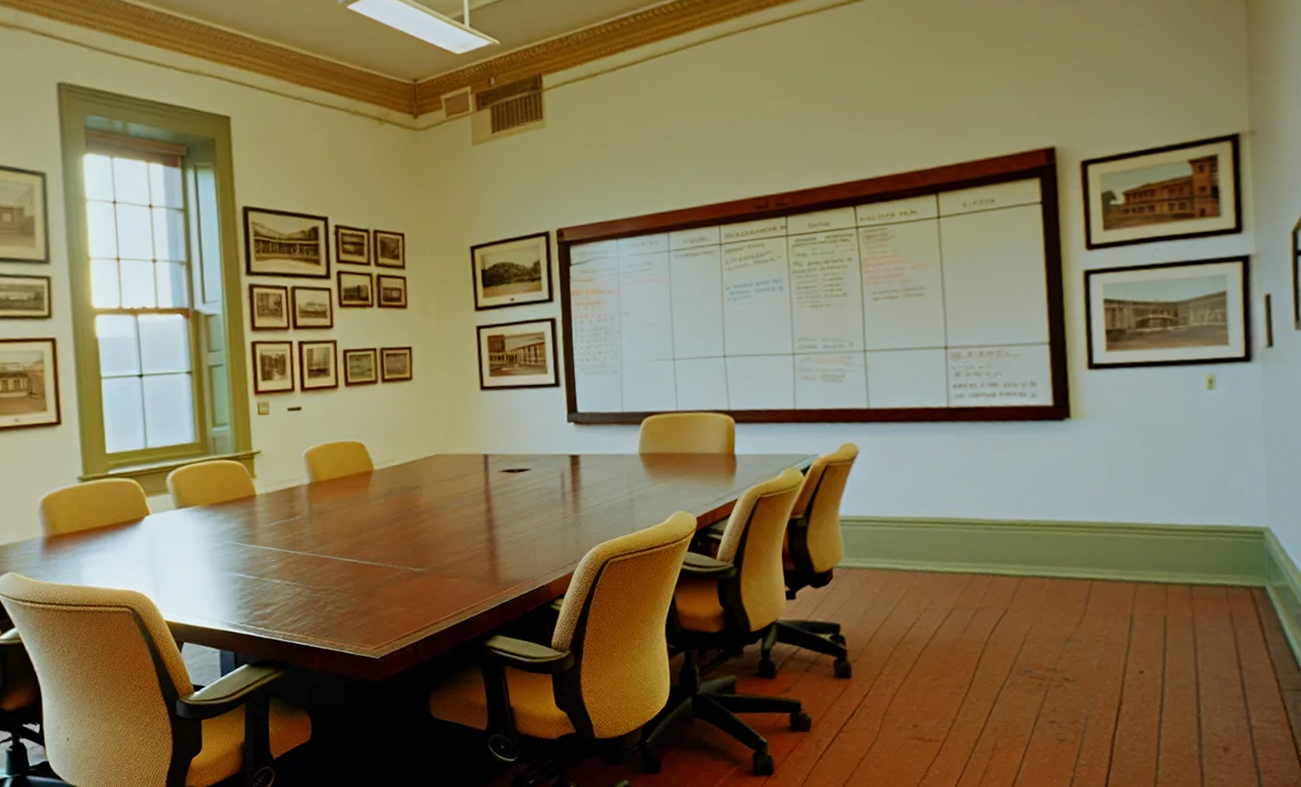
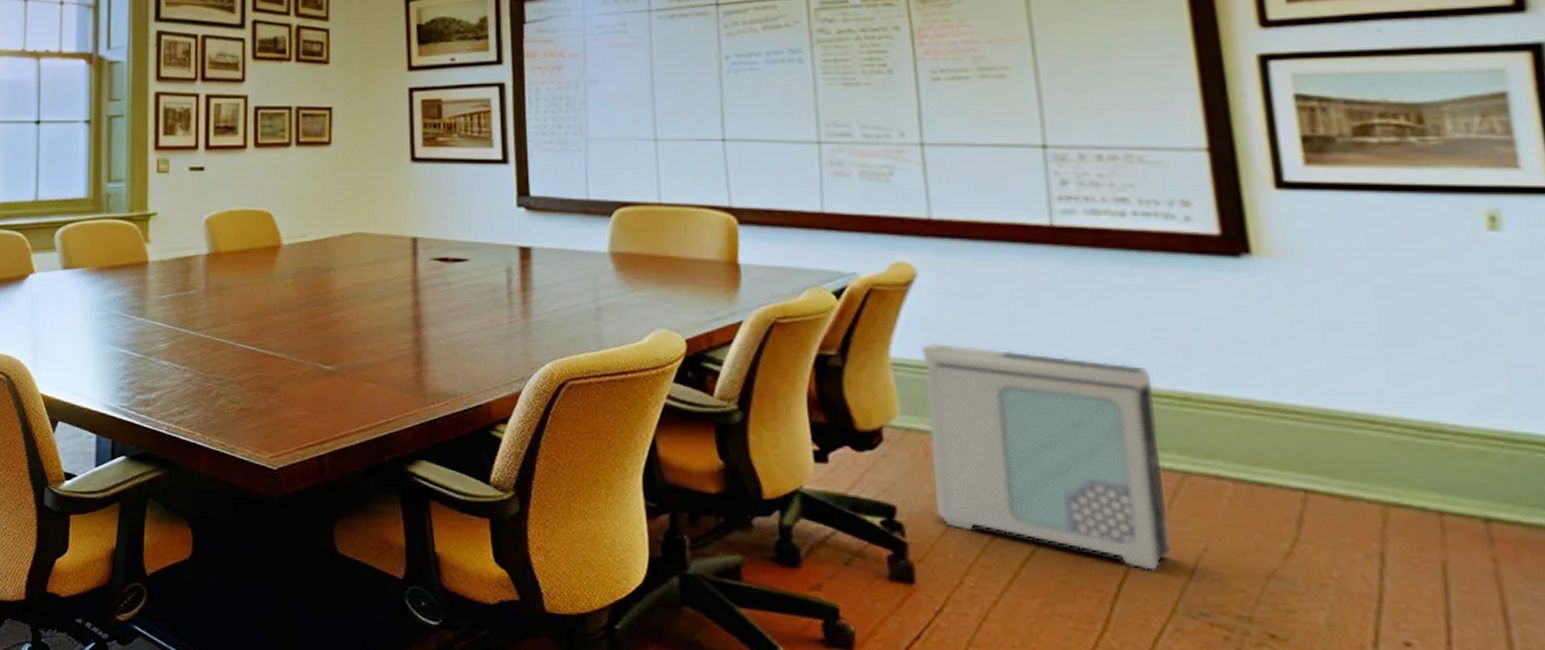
air purifier: none [859,501,1012,647] -> present [920,343,1173,571]

